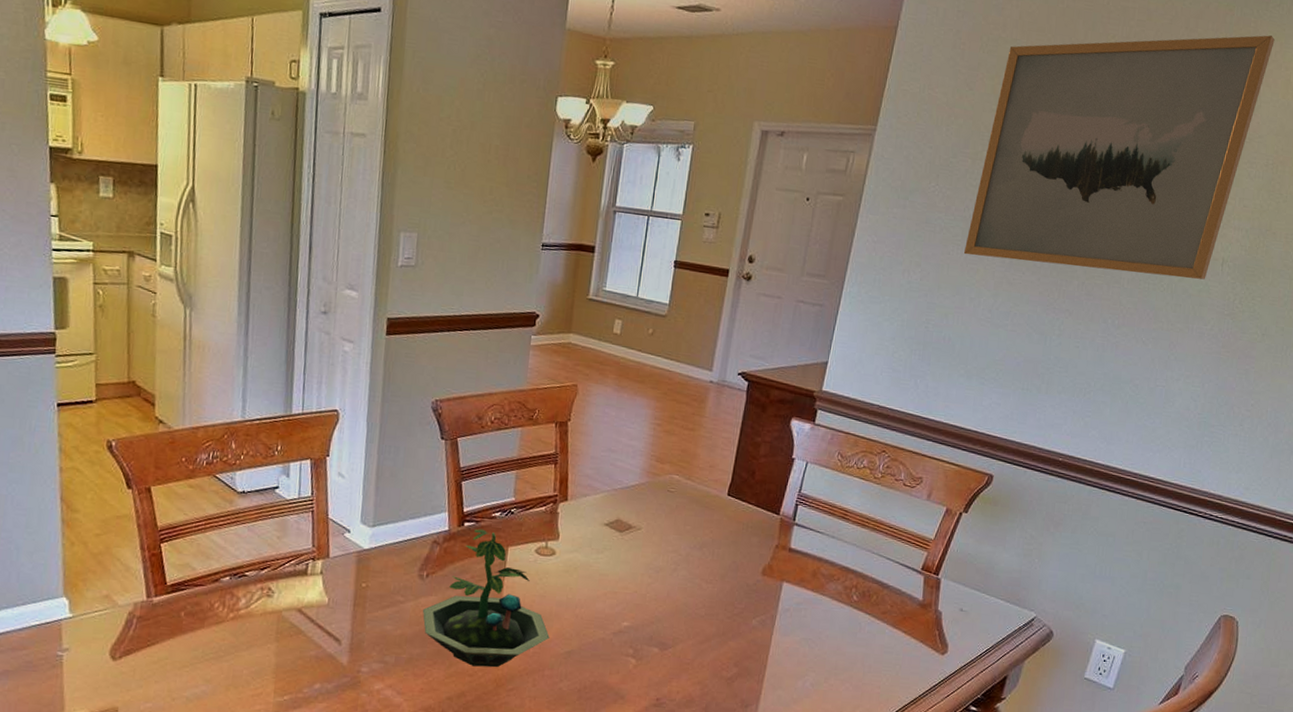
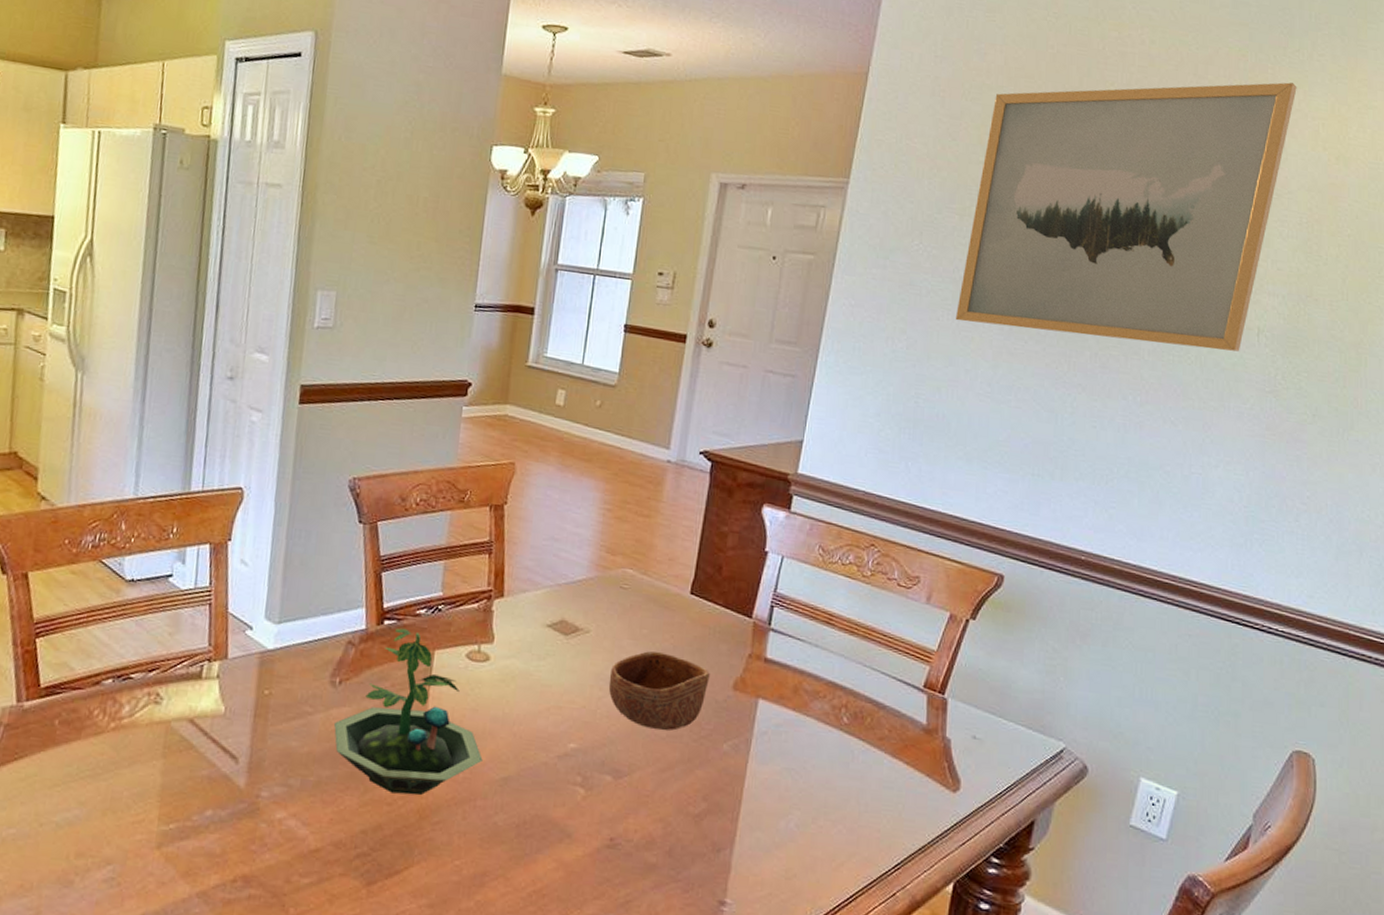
bowl: none [656,544,743,610] -> present [608,651,710,731]

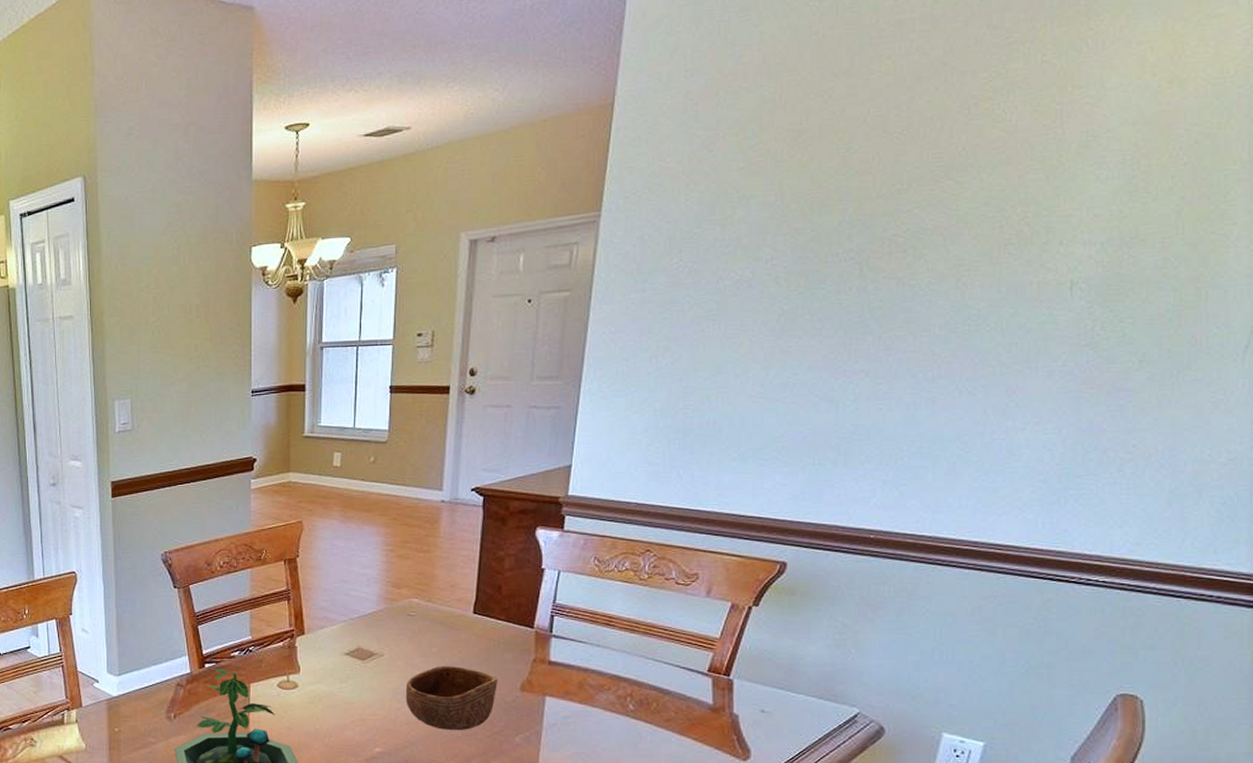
wall art: present [955,82,1297,352] -> none [721,9,1118,329]

